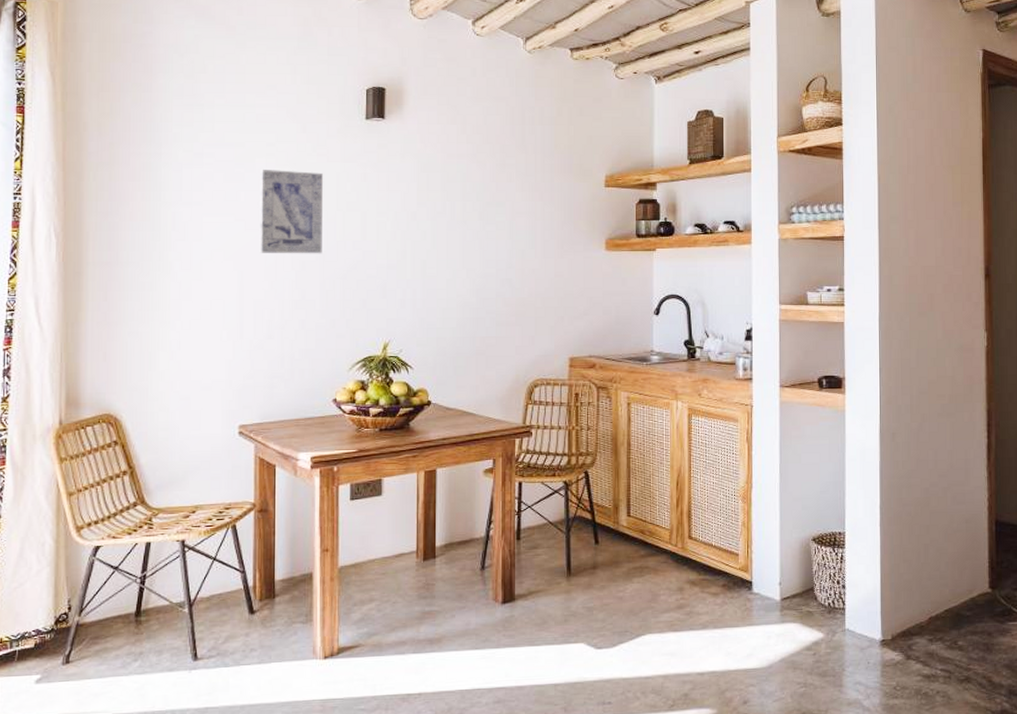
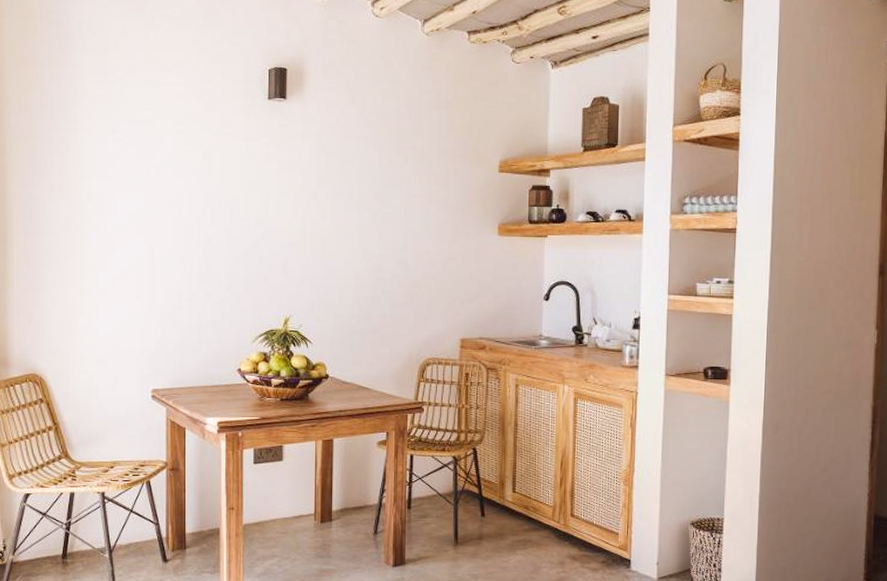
wall art: present [259,169,323,254] -> none [169,146,227,230]

